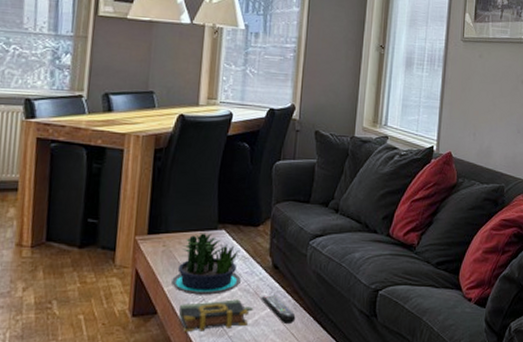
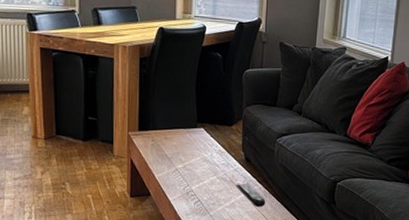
potted plant: present [170,233,241,295] -> none [160,130,219,182]
book: present [179,299,254,333] -> none [169,186,231,212]

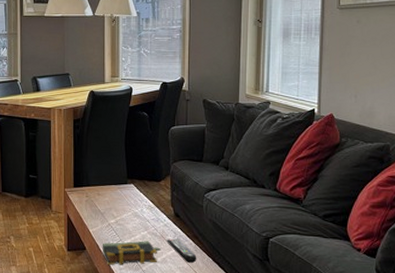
book: none [169,186,231,212] -> present [103,241,162,266]

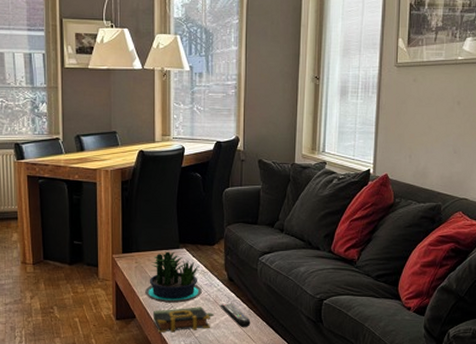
potted plant: none [94,186,149,237] -> present [144,251,202,303]

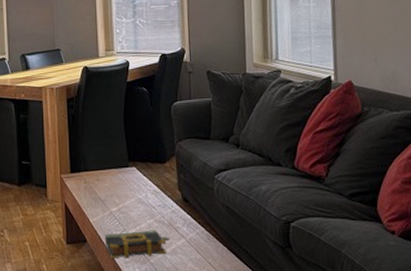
potted plant: present [144,251,202,303] -> none [94,170,155,226]
remote control: present [220,303,251,327] -> none [175,226,211,253]

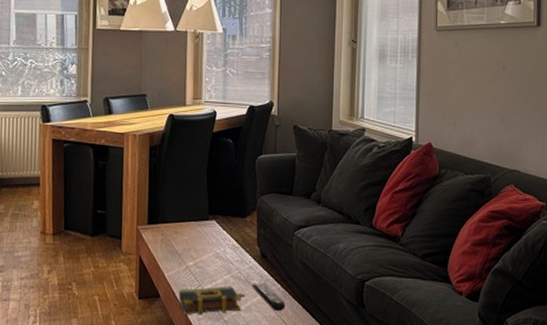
remote control: none [175,226,211,253] -> present [252,283,286,311]

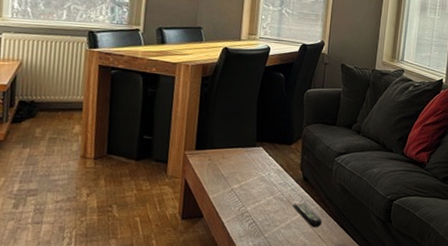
book: present [179,286,246,316] -> none [222,206,287,234]

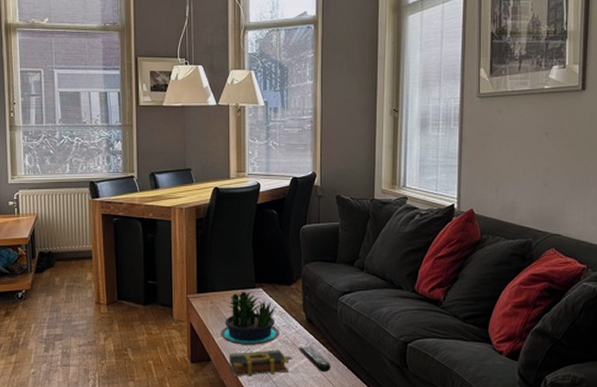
potted plant: none [215,149,276,202] -> present [220,291,279,345]
book: none [222,206,287,234] -> present [229,349,293,378]

